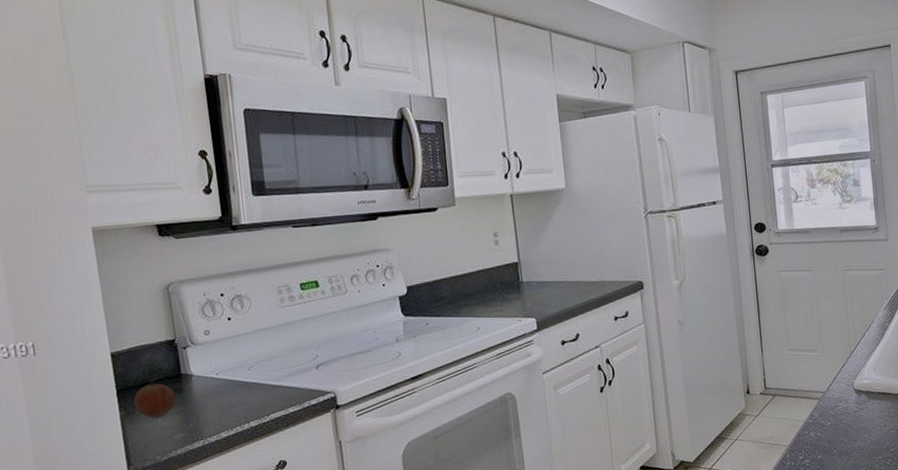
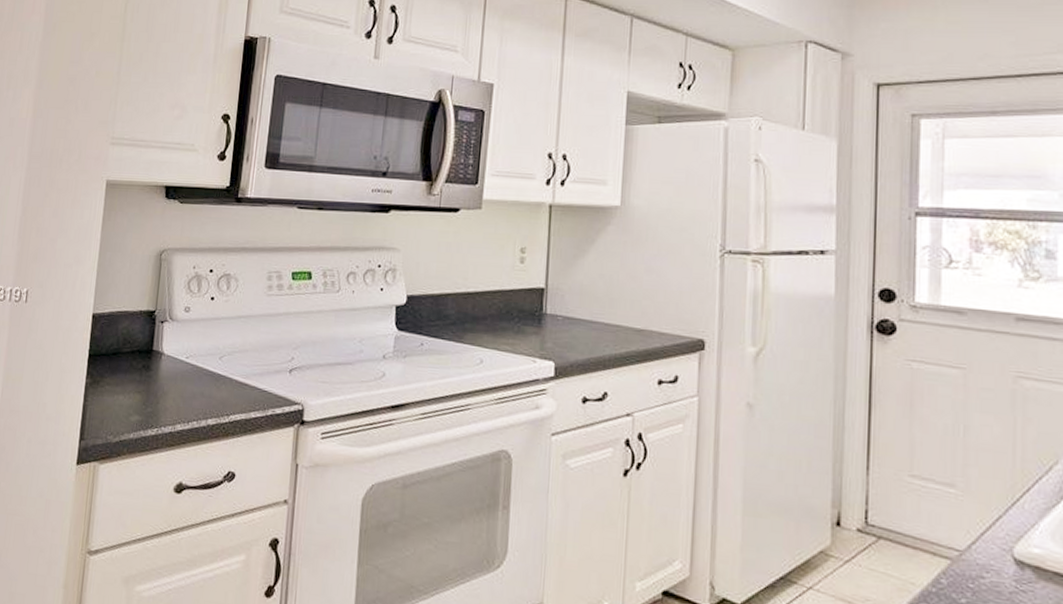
fruit: present [134,379,176,419] -> none [101,350,142,394]

